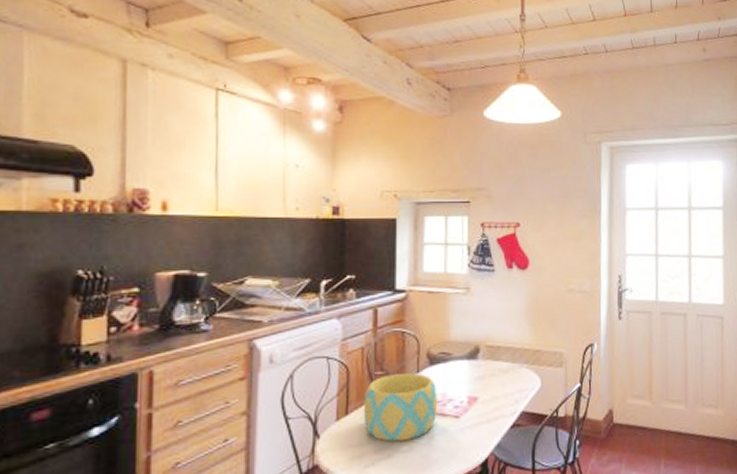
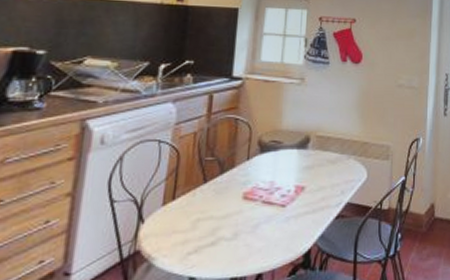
bowl: present [363,373,438,442] -> none [190,160,266,229]

